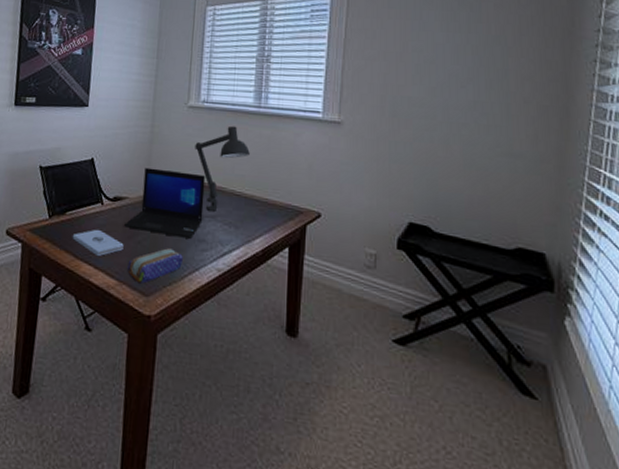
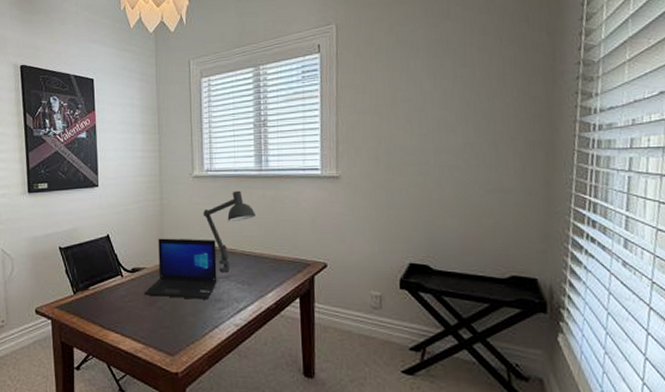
notepad: present [72,229,124,257] -> none [97,300,146,325]
pencil case: present [127,248,183,284] -> none [152,310,202,345]

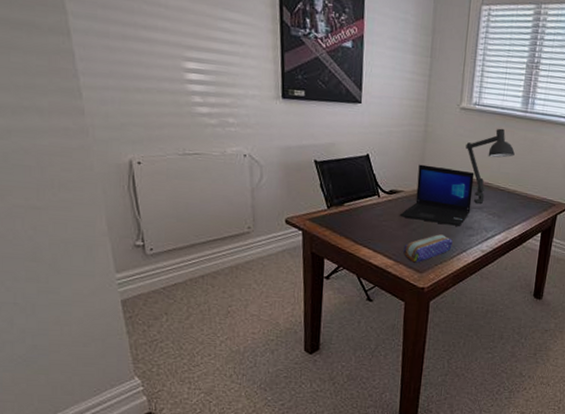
pencil case: none [152,310,202,345] -> present [403,234,453,263]

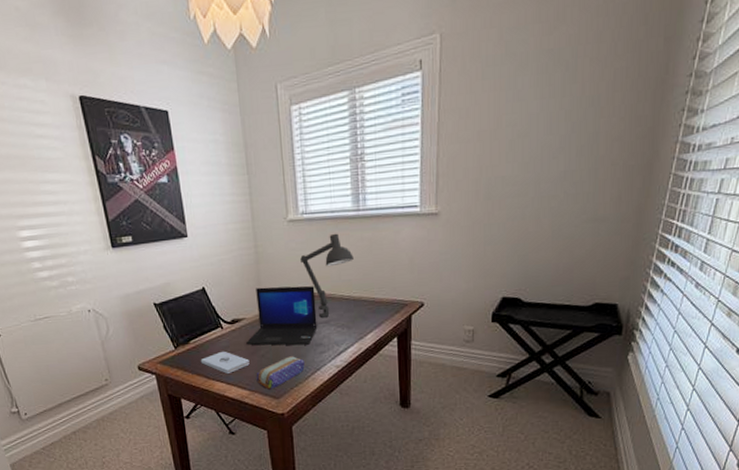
notepad: none [351,218,400,242] -> present [200,351,250,375]

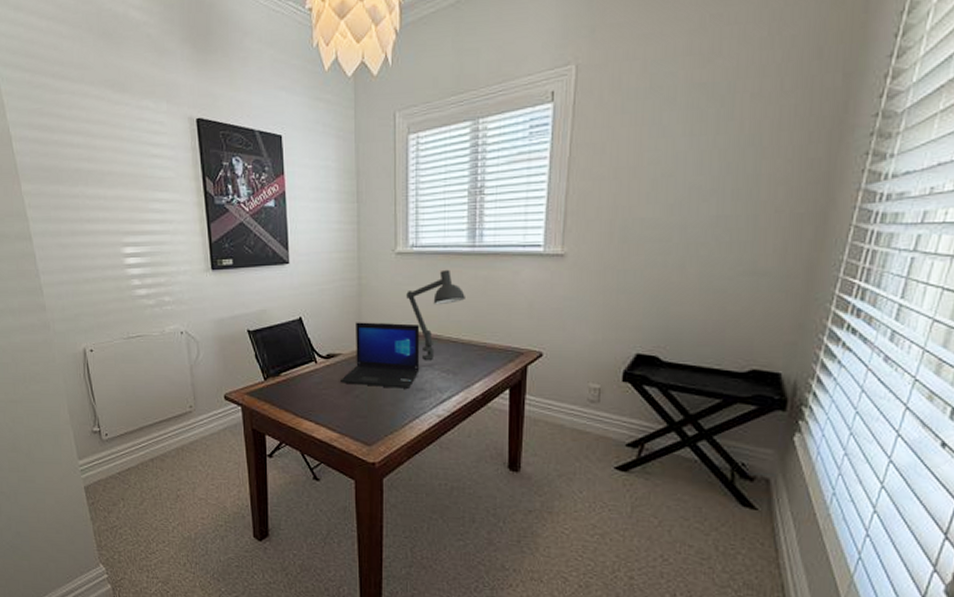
notepad: present [200,351,250,375] -> none [290,387,342,413]
pencil case: present [256,356,305,390] -> none [348,400,402,434]

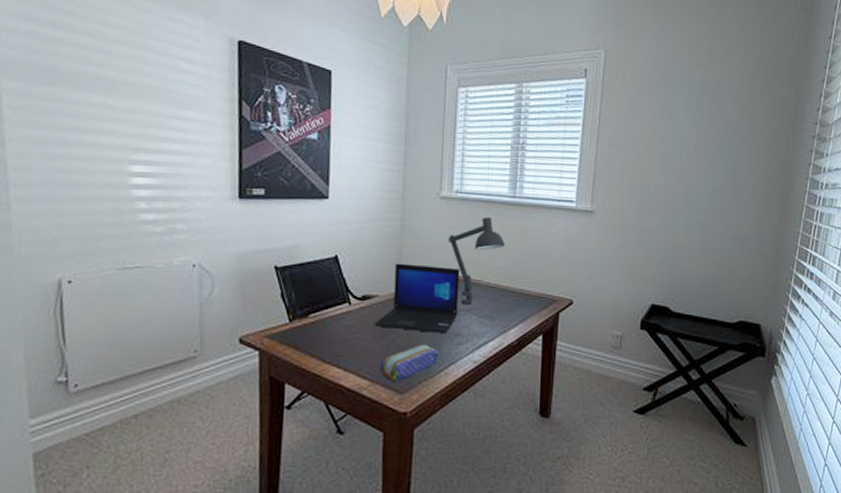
pencil case: none [348,400,402,434] -> present [380,344,438,382]

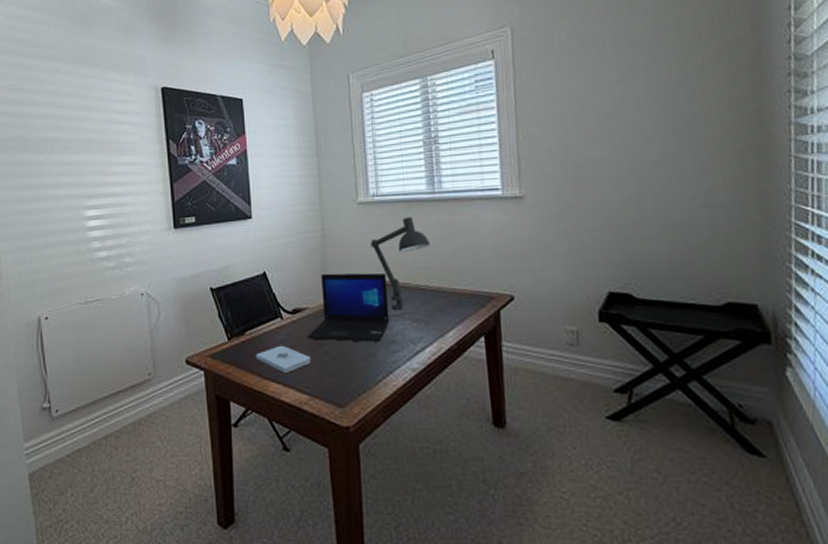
notepad: none [317,330,375,359] -> present [255,345,311,374]
pencil case: present [380,344,438,382] -> none [317,355,375,395]

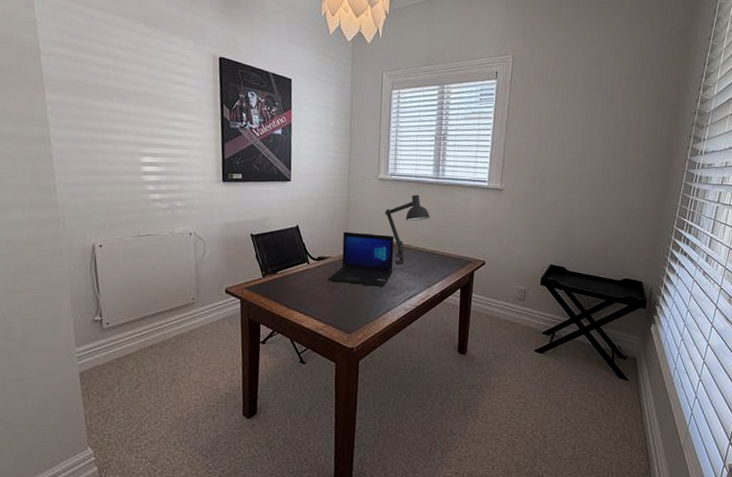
notepad: present [255,345,311,374] -> none [284,284,329,306]

